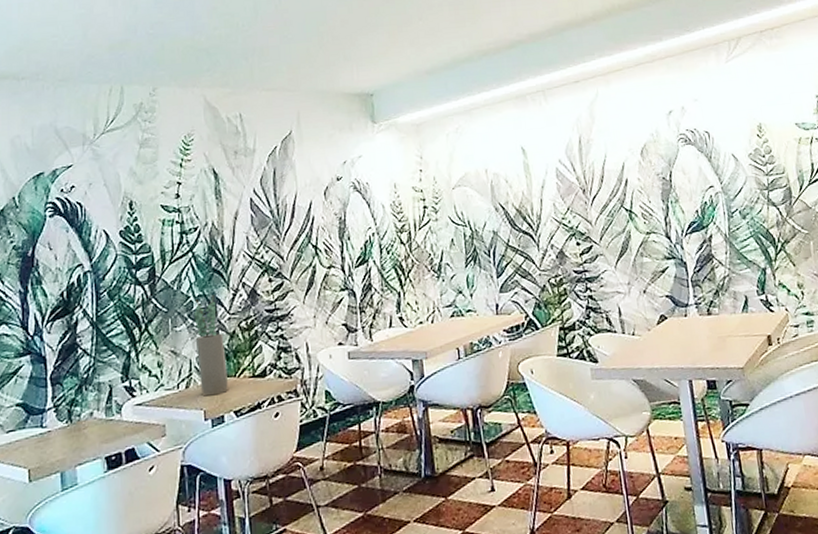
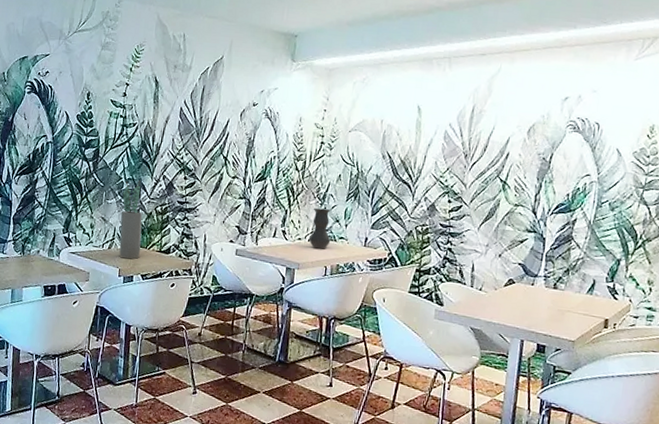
vase: none [429,281,458,331] -> present [309,208,331,251]

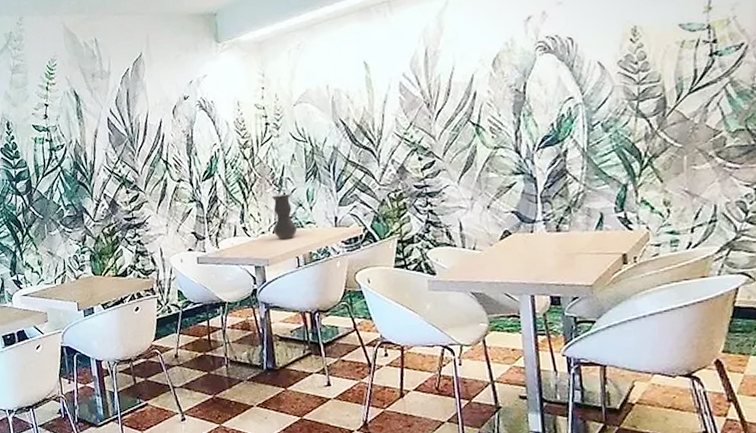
vase: present [119,180,143,260] -> none [64,204,97,291]

